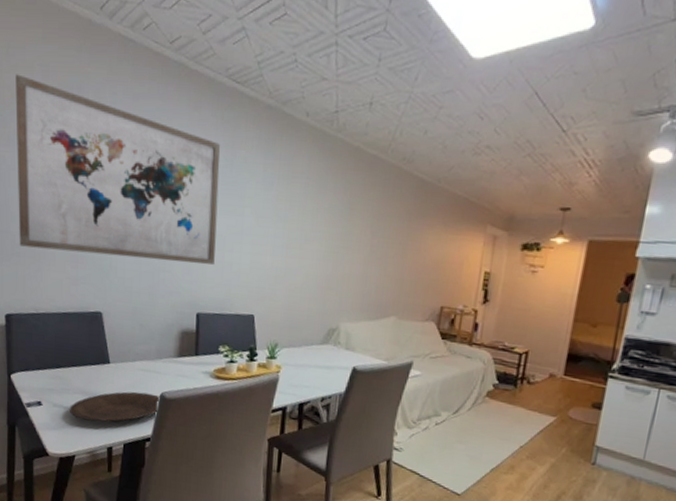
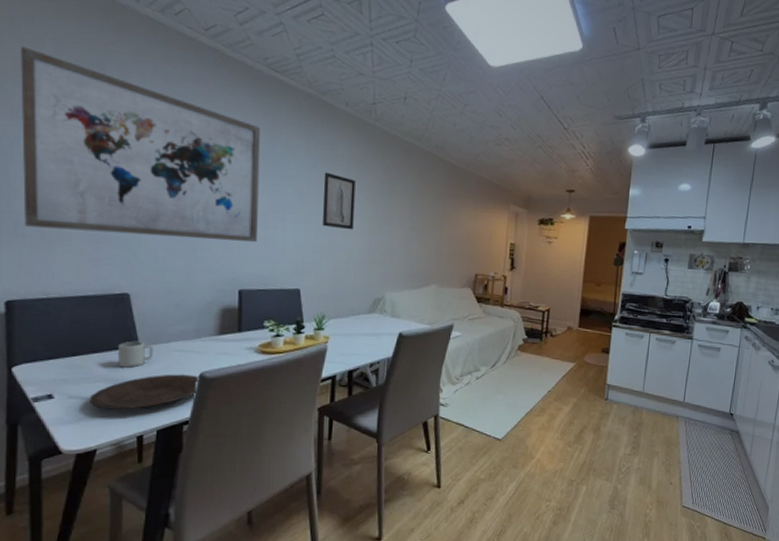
cup: none [92,357,122,383] -> present [117,341,154,368]
wall art: none [278,190,314,254] -> present [323,172,356,230]

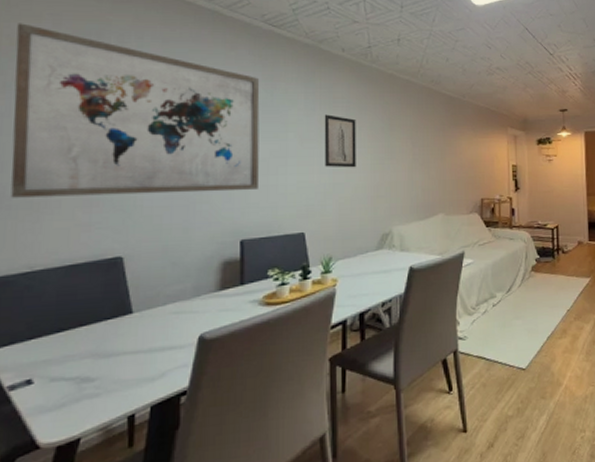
plate: present [89,374,201,410] -> none [74,337,200,389]
cup: present [117,341,154,368] -> none [108,307,149,339]

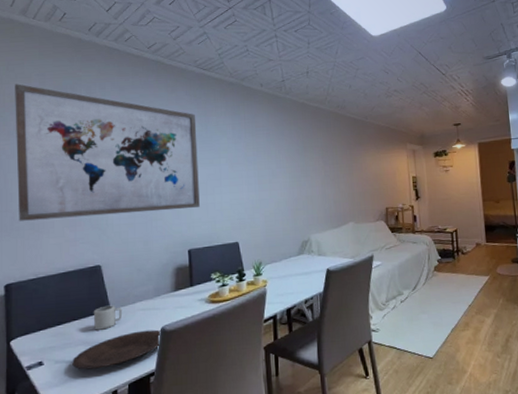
plate: none [74,337,200,389] -> present [72,329,162,370]
cup: none [108,307,149,339] -> present [93,305,123,330]
wall art: present [324,114,356,168] -> none [249,141,277,186]

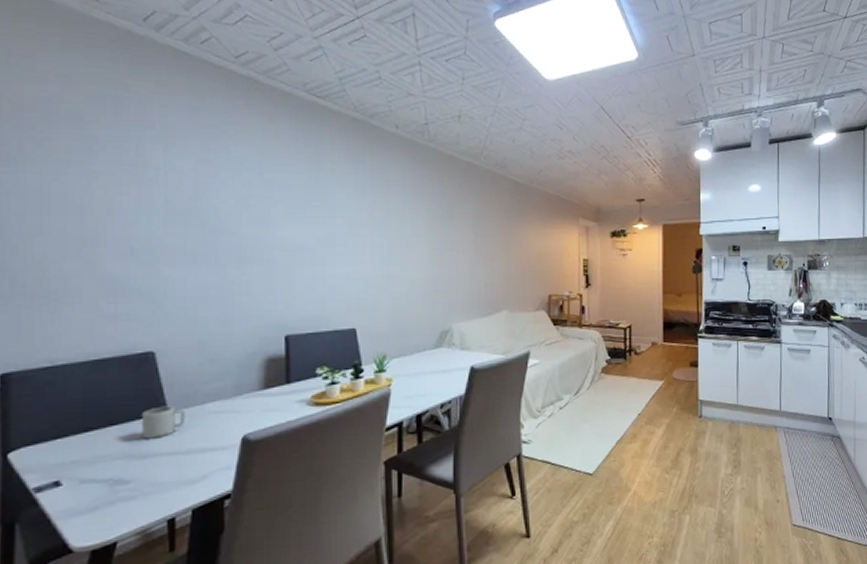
wall art: present [15,84,200,221] -> none [19,85,304,285]
plate: present [72,329,162,370] -> none [107,438,244,492]

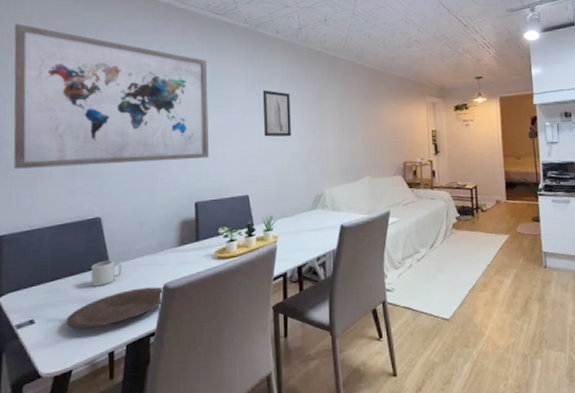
wall art: none [19,85,304,285] -> present [13,23,209,169]
plate: none [107,438,244,492] -> present [66,286,164,329]
wall art: none [376,199,412,259] -> present [262,90,291,137]

